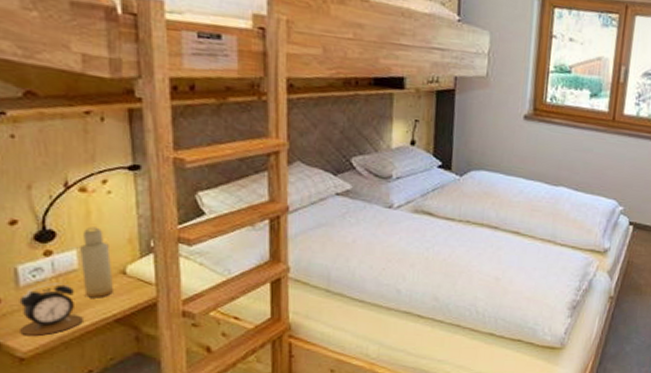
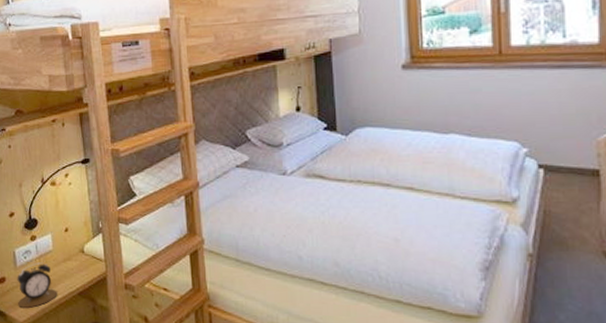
bottle: present [80,226,115,298] -> none [53,214,77,275]

